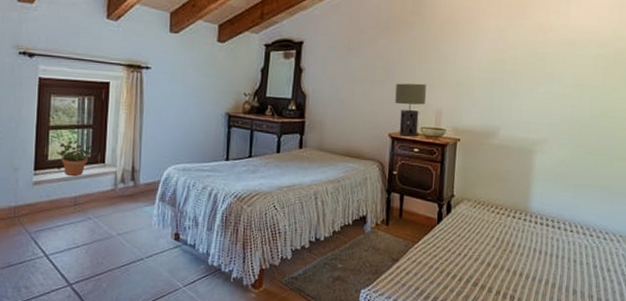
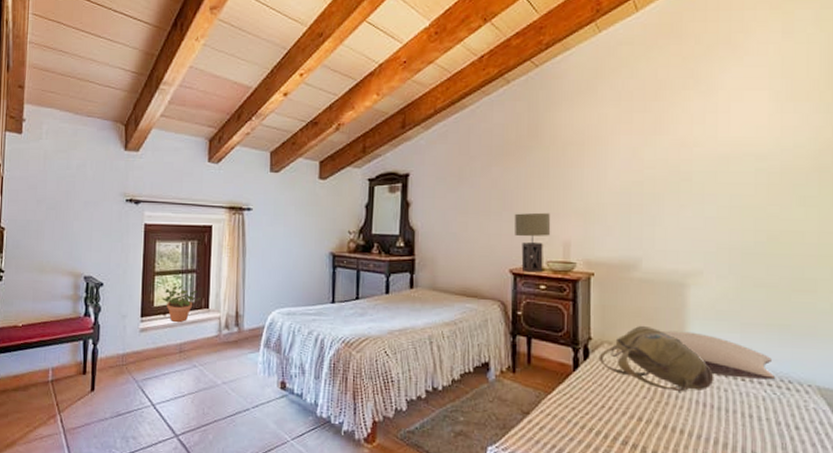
backpack: none [459,185,550,242] -> present [598,325,714,392]
pillow: none [512,190,597,231] -> present [662,331,776,380]

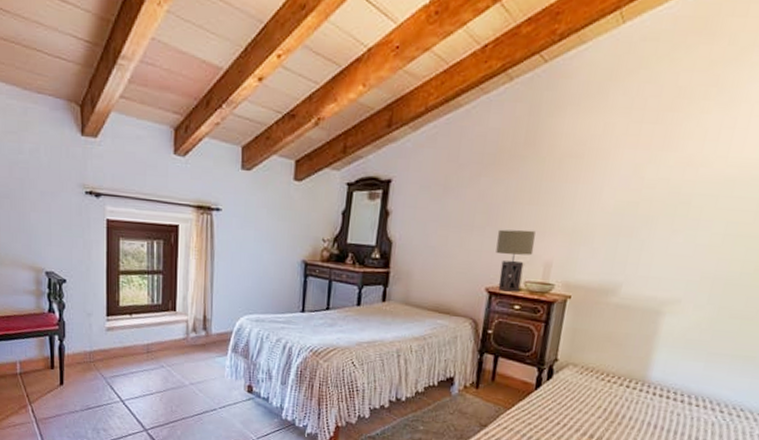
potted plant: present [161,285,201,322] -> none [126,286,168,323]
backpack: present [598,325,714,392] -> none [561,350,671,414]
pillow: present [662,331,776,380] -> none [629,356,730,407]

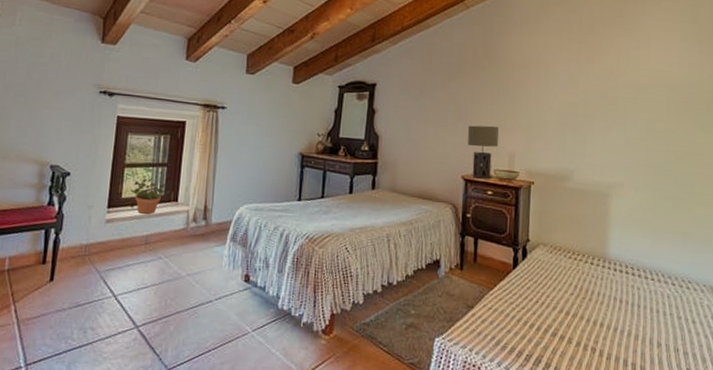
potted plant: none [126,286,168,323] -> present [129,178,170,214]

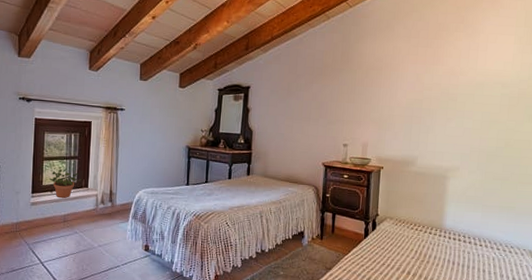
table lamp: present [467,125,499,180] -> none [327,120,355,166]

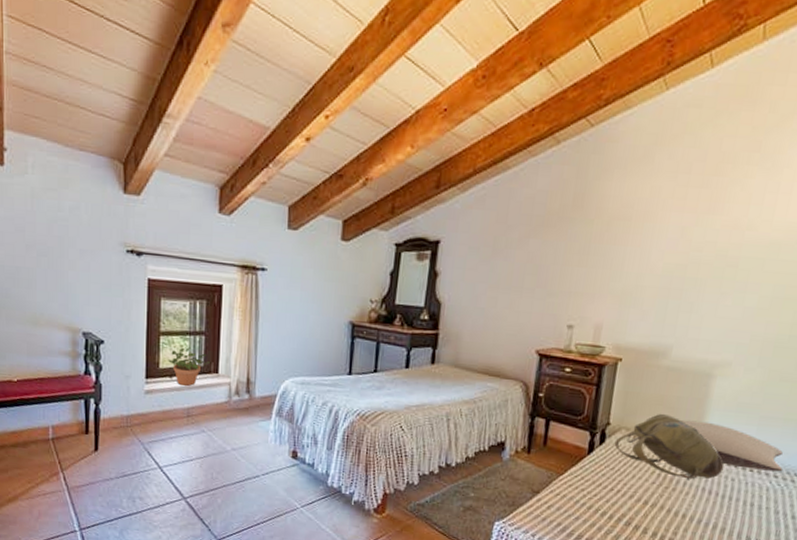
backpack: none [383,206,462,254] -> present [614,413,725,480]
pillow: none [428,210,503,246] -> present [681,420,783,472]

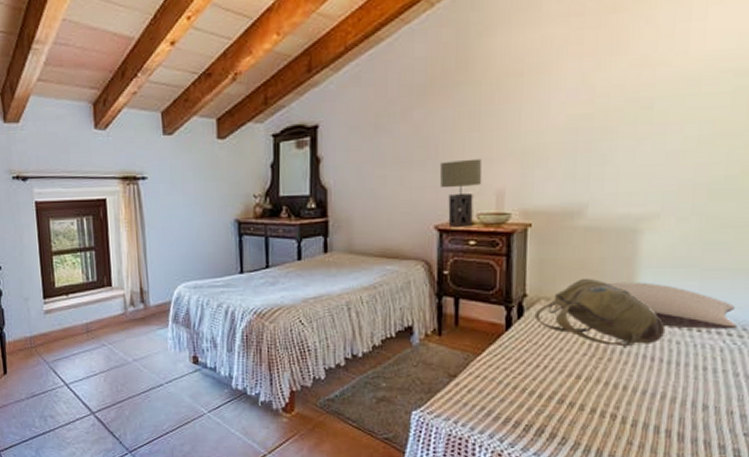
potted plant: present [167,347,210,386] -> none [61,264,103,302]
table lamp: none [546,291,585,355] -> present [439,158,483,227]

